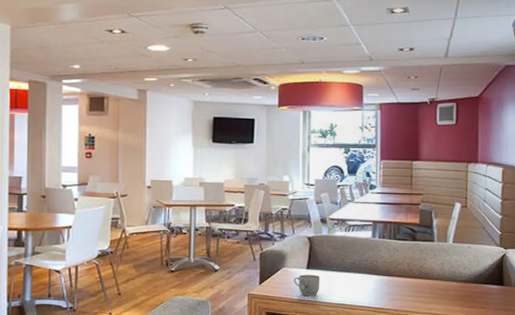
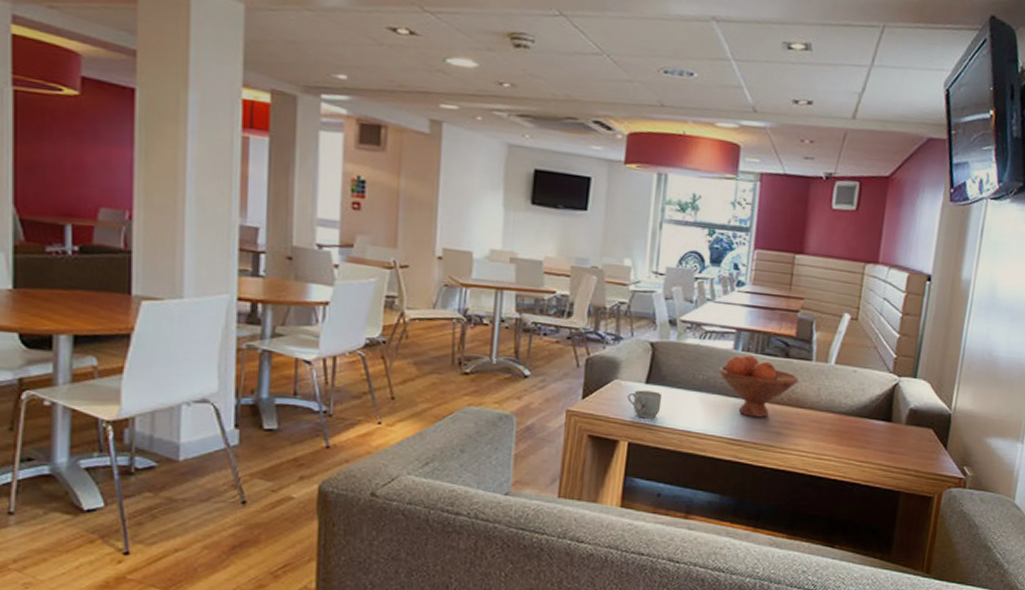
fruit bowl: none [362,241,425,289] -> present [719,355,798,418]

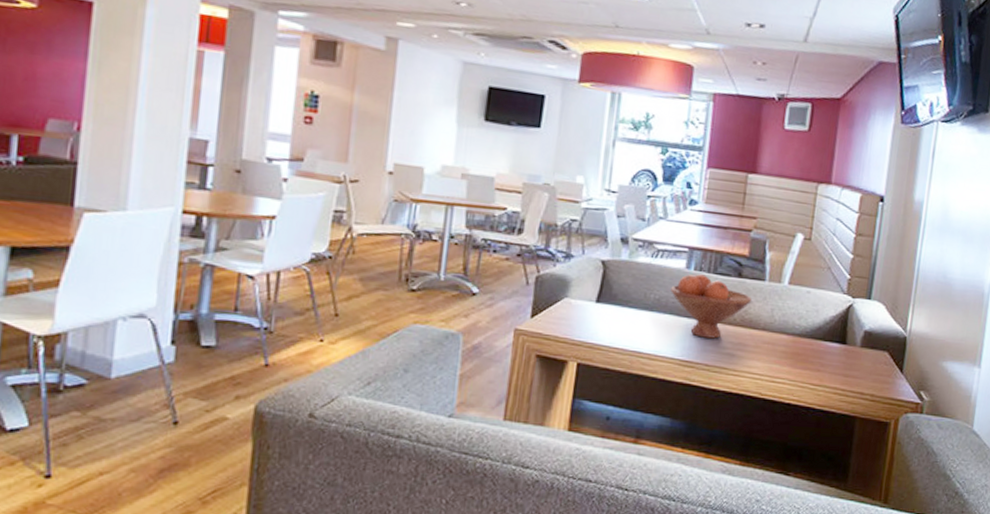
mug: present [627,390,662,419] -> none [577,309,613,339]

